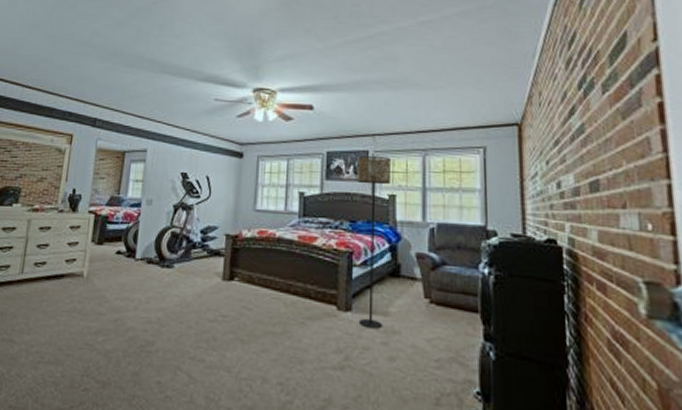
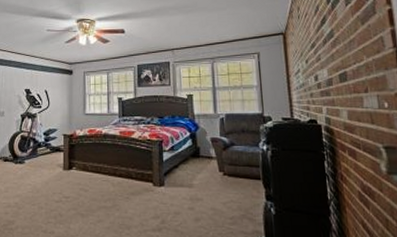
floor lamp: present [357,155,392,329] -> none [161,65,189,198]

